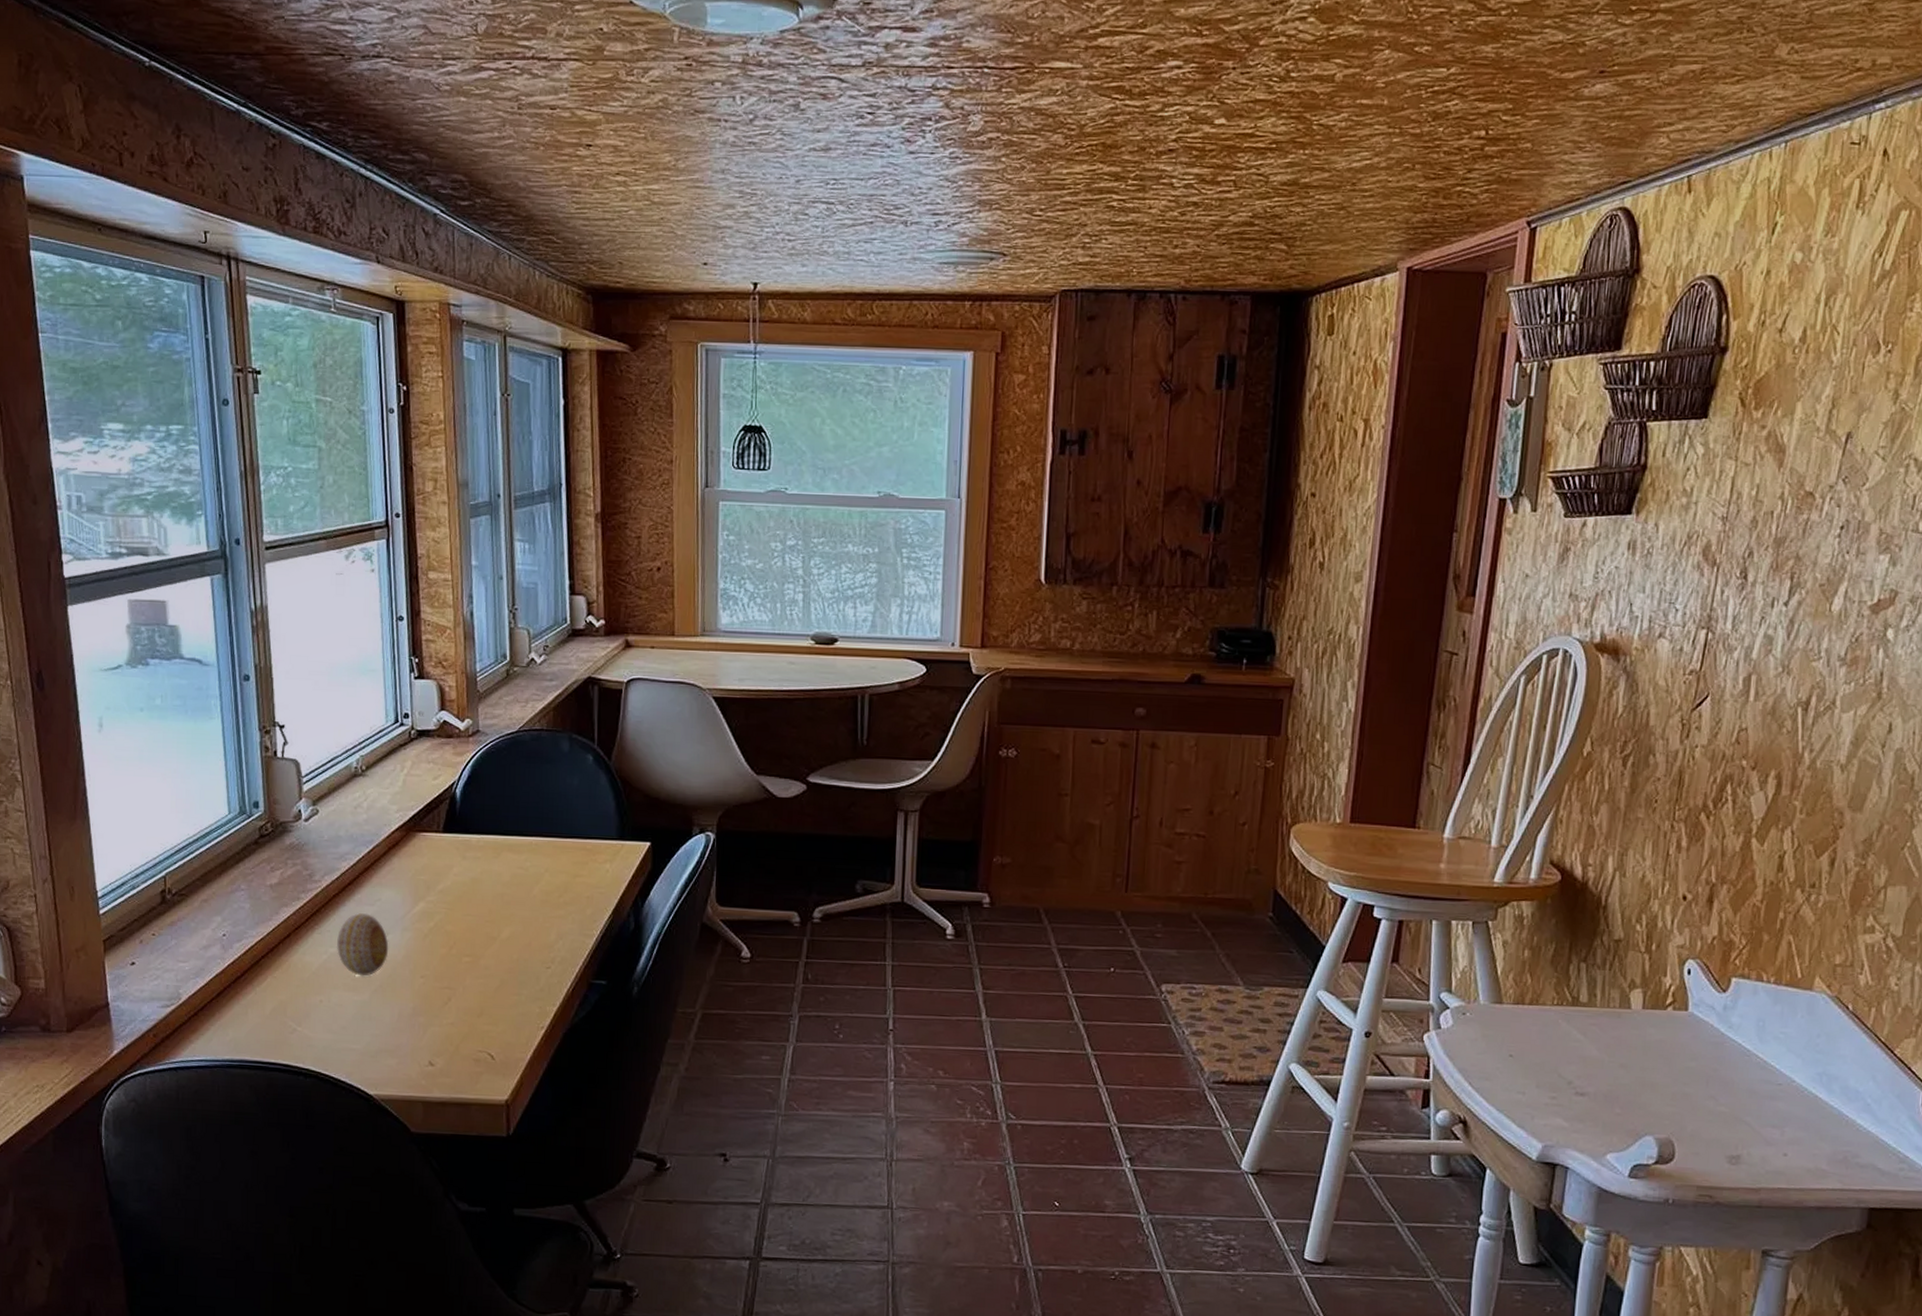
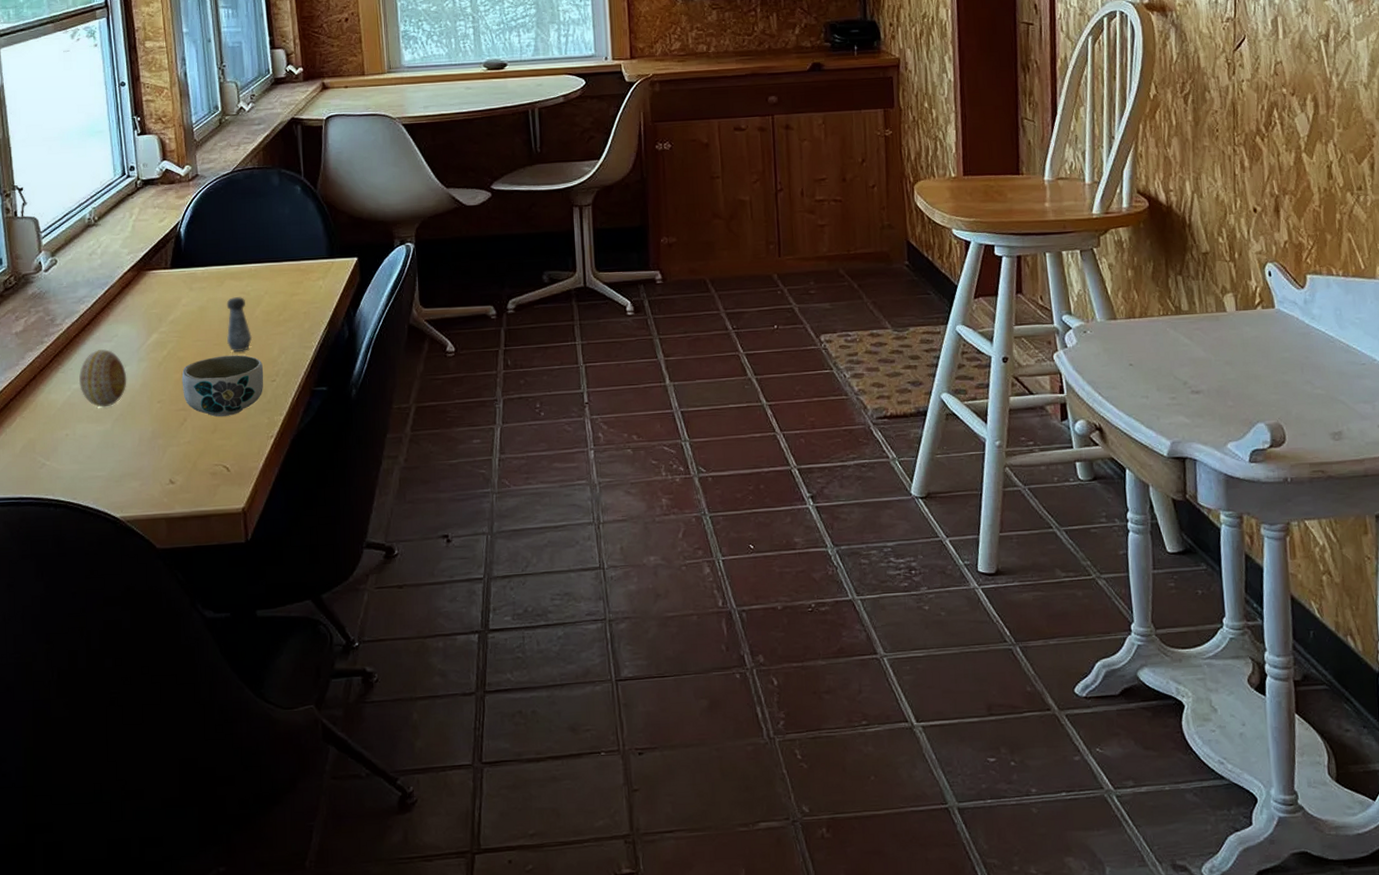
bowl: none [448,934,538,1001] -> present [182,355,264,417]
salt shaker: none [499,872,529,933] -> present [226,297,253,352]

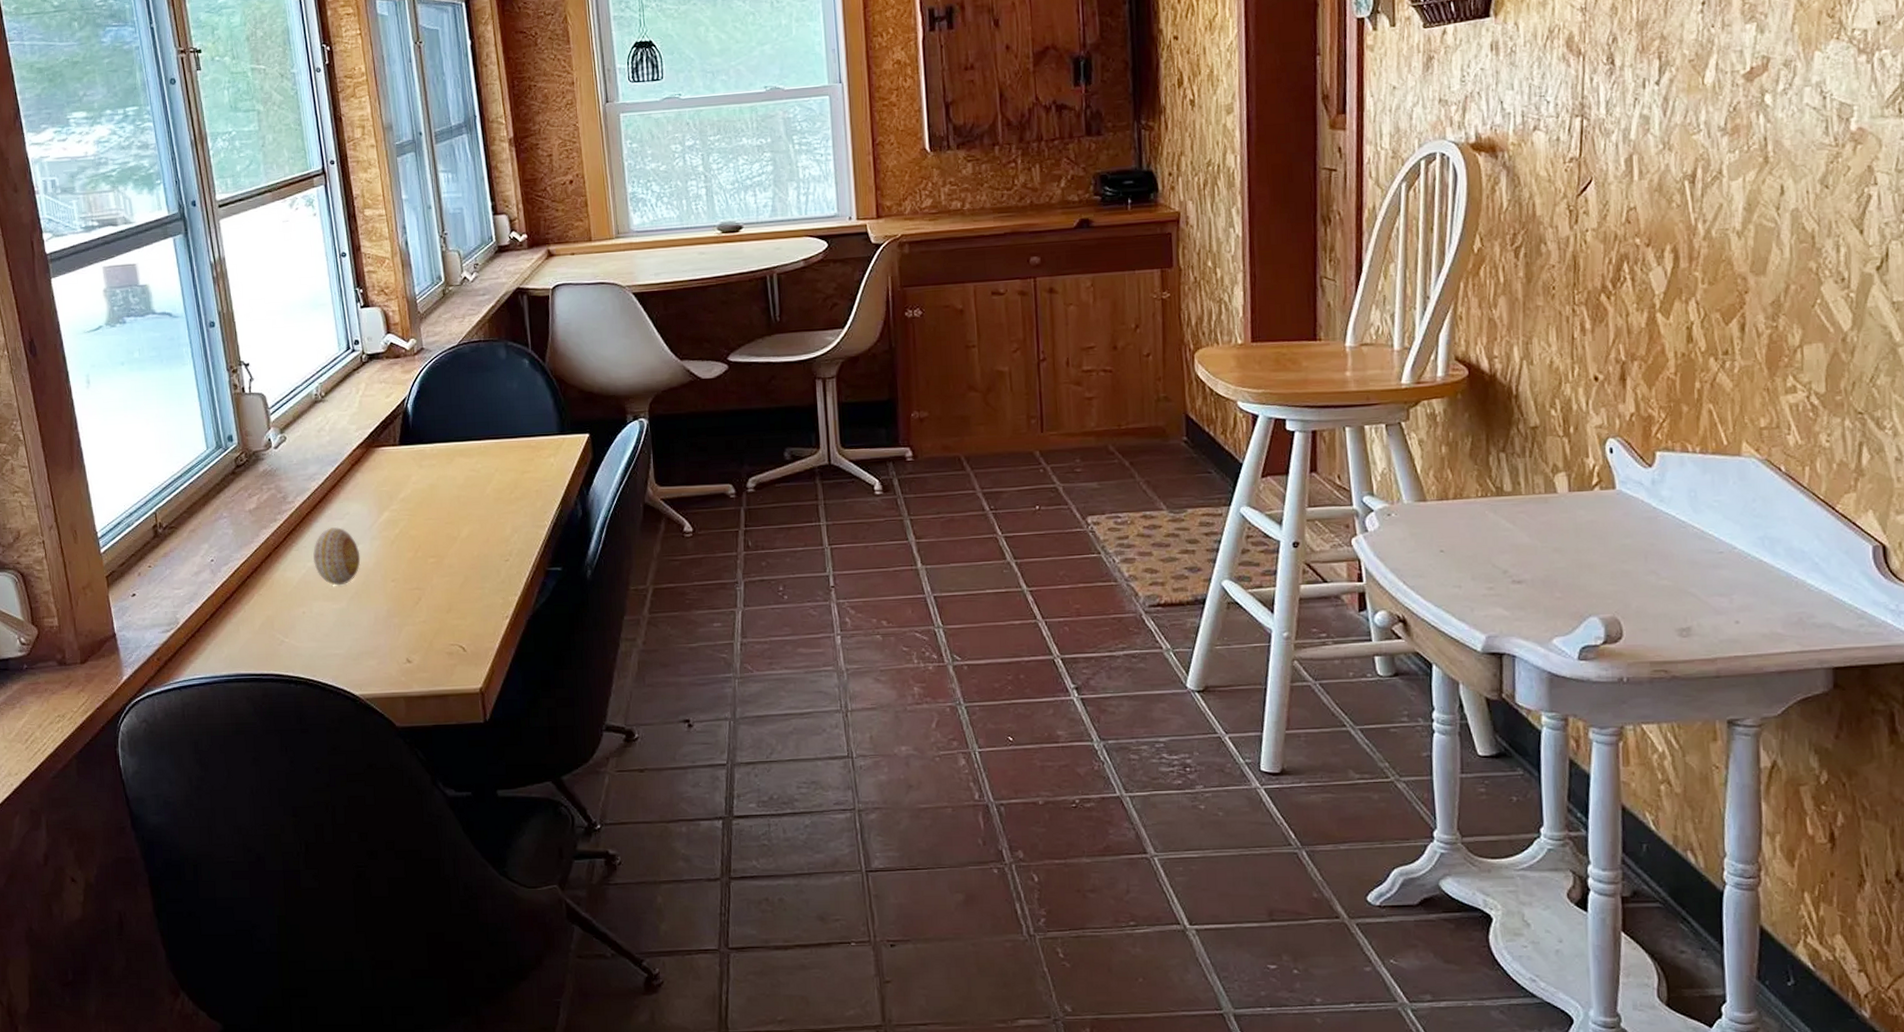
bowl: present [182,355,264,417] -> none [414,534,497,597]
salt shaker: present [226,297,253,352] -> none [457,474,485,531]

